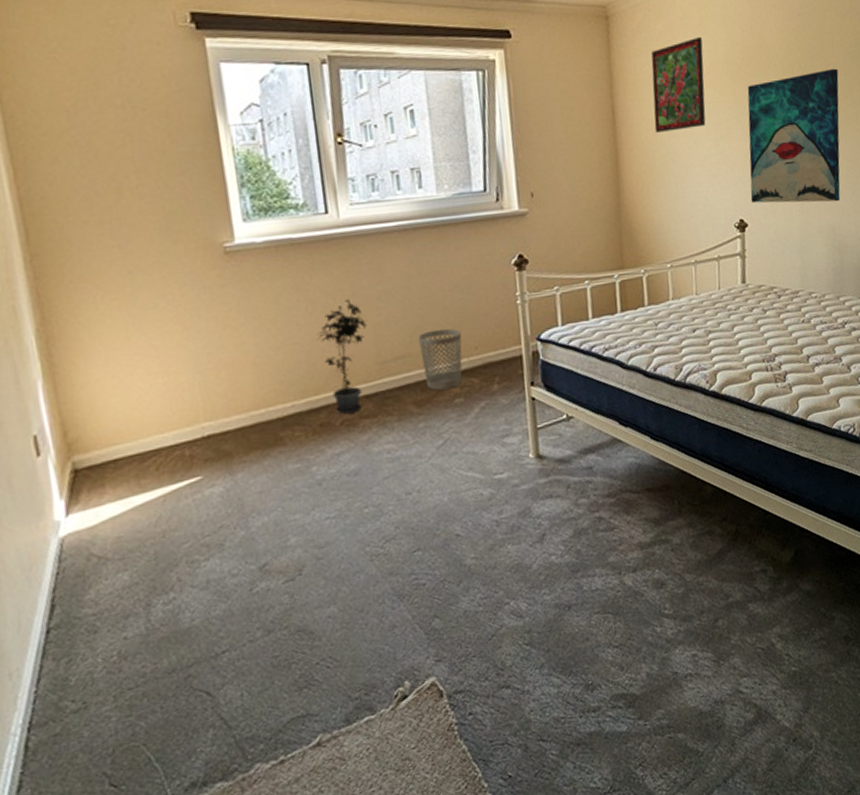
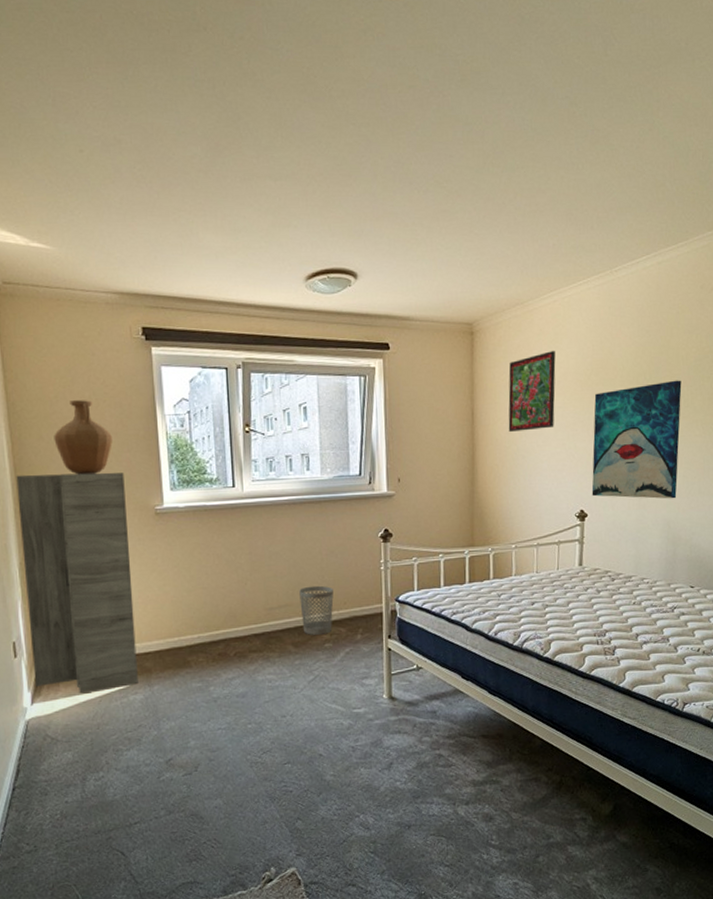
cabinet: none [22,202,215,495] -> present [16,472,138,694]
vase: none [74,108,159,208] -> present [54,400,112,475]
potted plant: present [317,298,367,415] -> none [221,556,259,648]

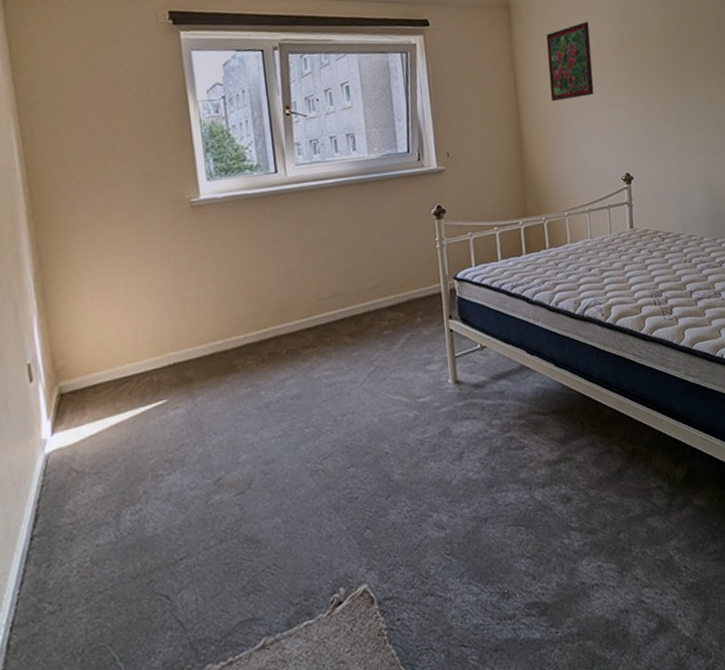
cabinet: present [16,472,138,694] -> none [28,165,179,416]
vase: present [54,400,112,475] -> none [72,89,140,171]
wastebasket: present [299,585,334,635] -> none [353,269,390,324]
wall art: present [591,380,682,499] -> none [628,45,713,160]

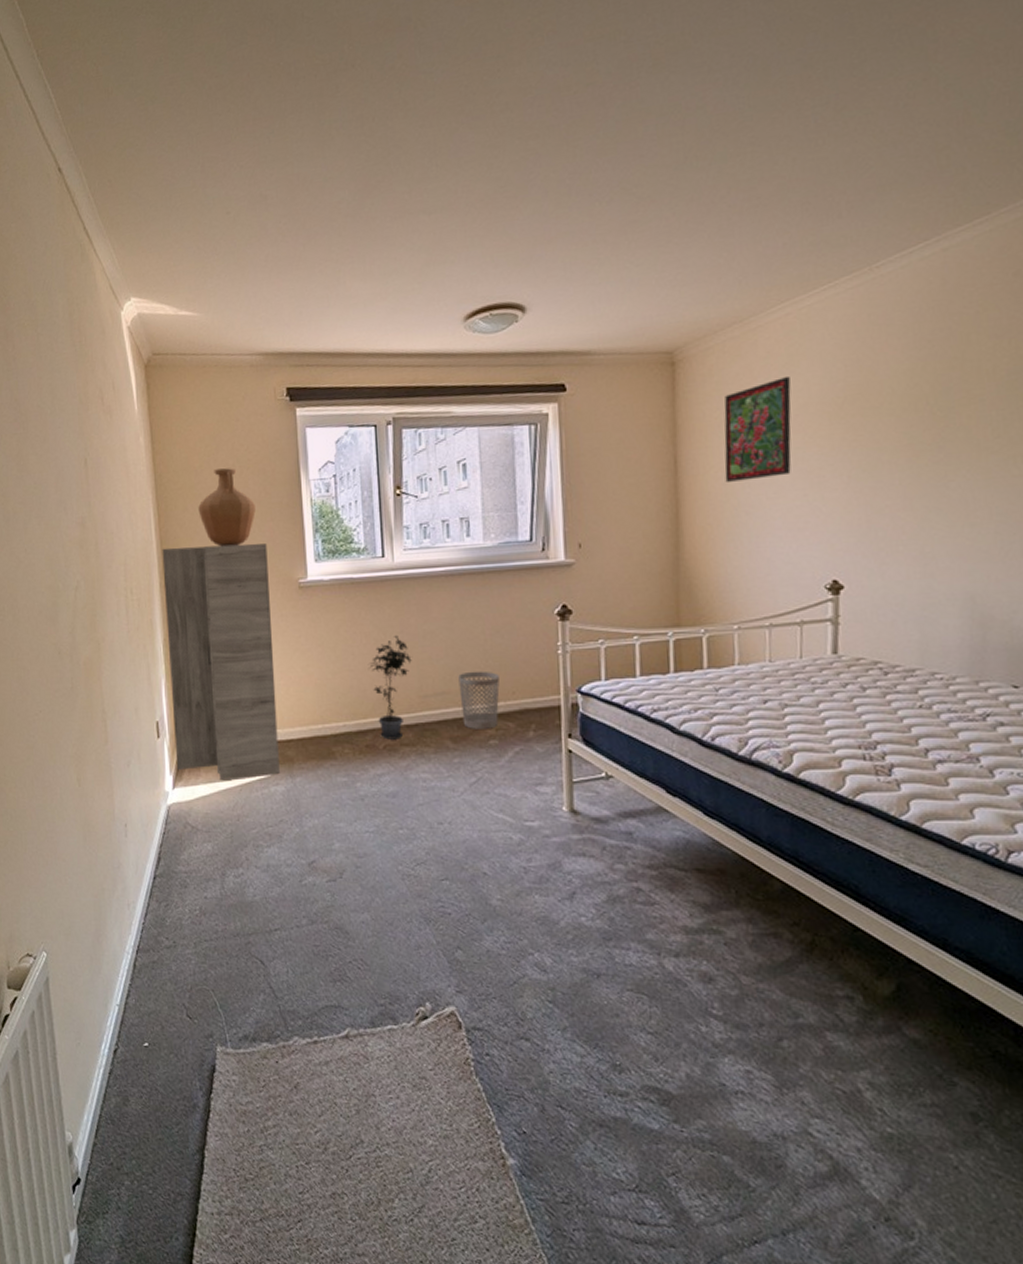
cabinet: none [28,165,179,416] -> present [162,543,280,781]
vase: none [72,89,140,171] -> present [198,468,256,547]
potted plant: none [267,244,309,345] -> present [369,634,412,740]
wastebasket: none [353,269,390,324] -> present [458,671,500,729]

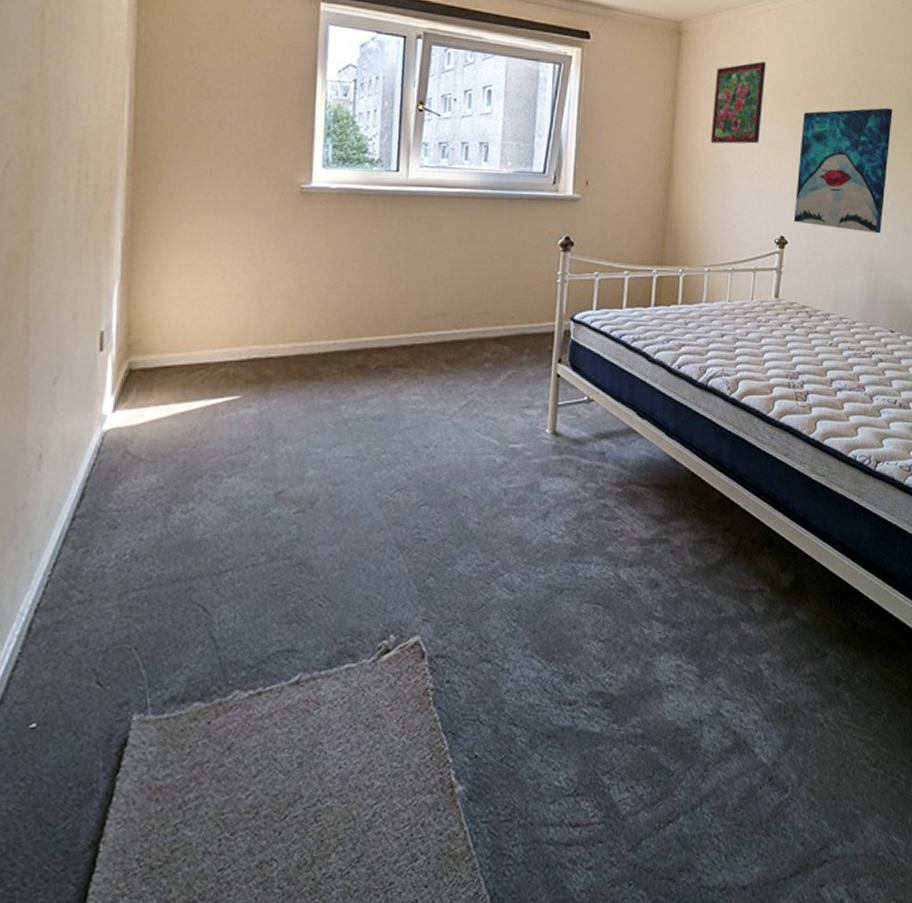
cabinet: present [162,543,280,781] -> none [121,130,269,403]
vase: present [198,468,256,547] -> none [188,51,260,139]
potted plant: present [369,634,412,740] -> none [369,252,416,360]
wastebasket: present [458,671,500,729] -> none [460,294,500,352]
wall art: none [849,402,988,565] -> present [793,107,893,234]

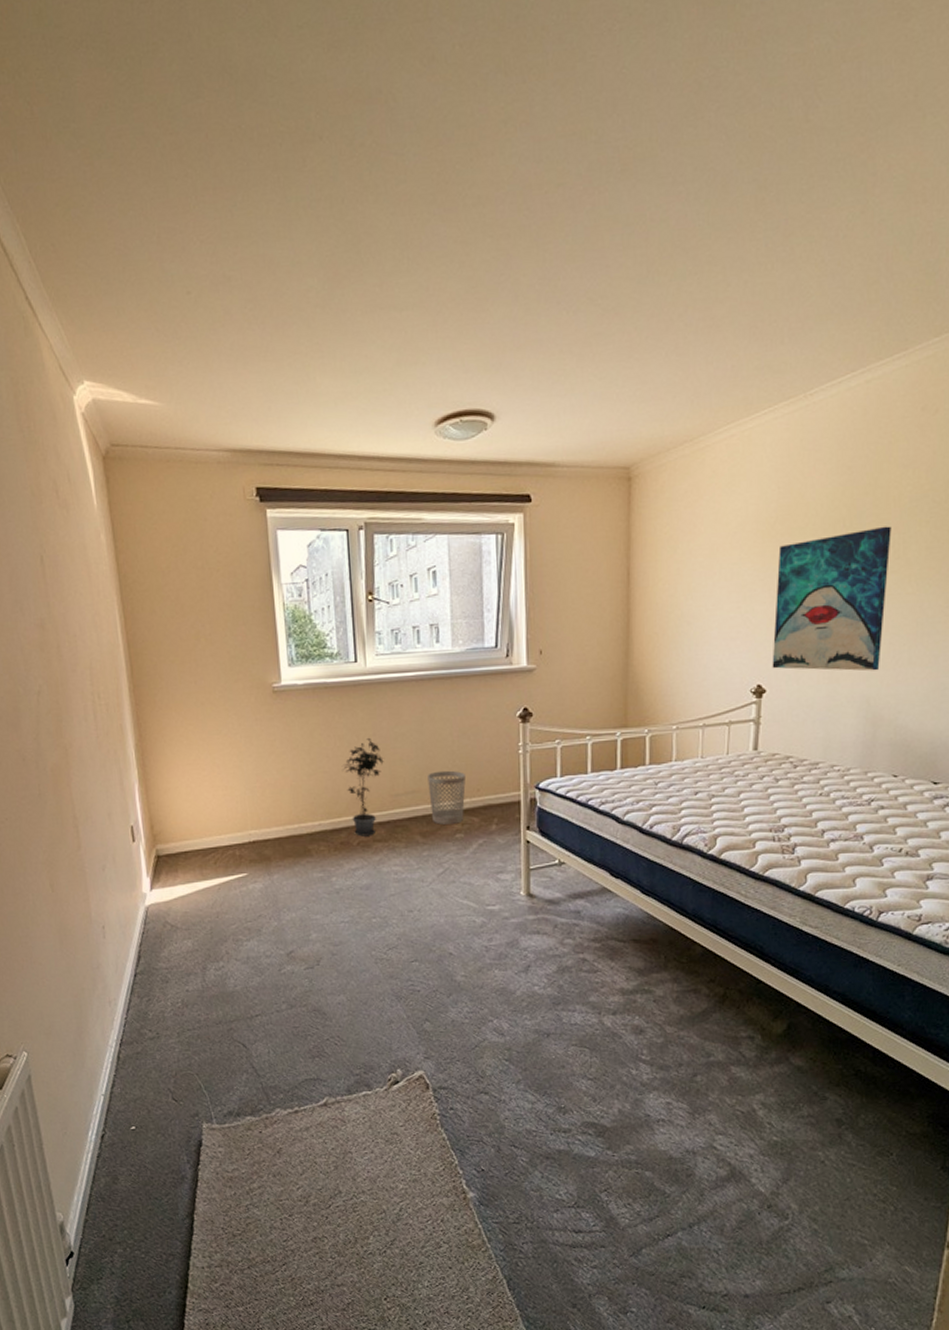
potted plant: none [369,252,416,360] -> present [343,737,384,837]
wastebasket: none [460,294,500,352] -> present [428,770,466,825]
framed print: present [710,61,766,144] -> none [671,495,731,594]

